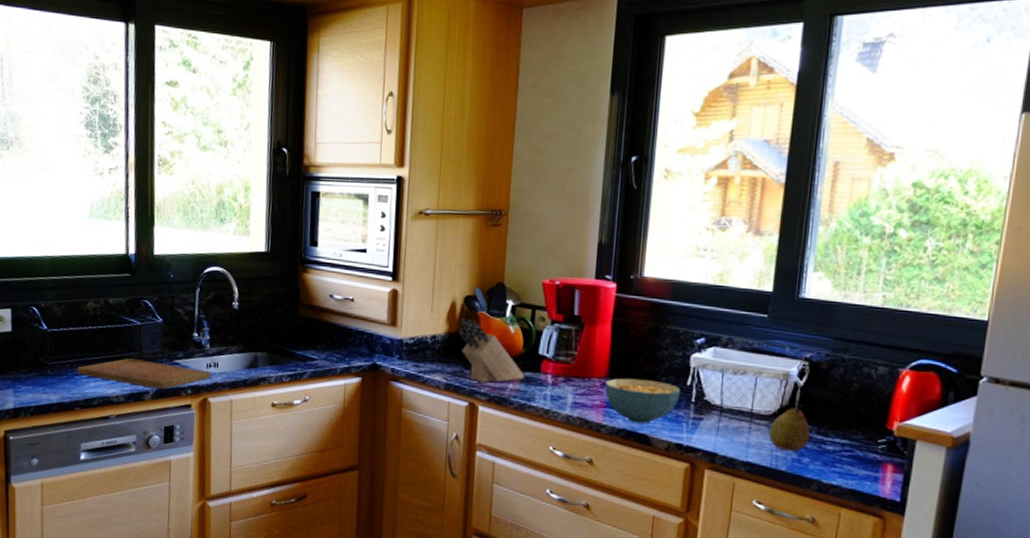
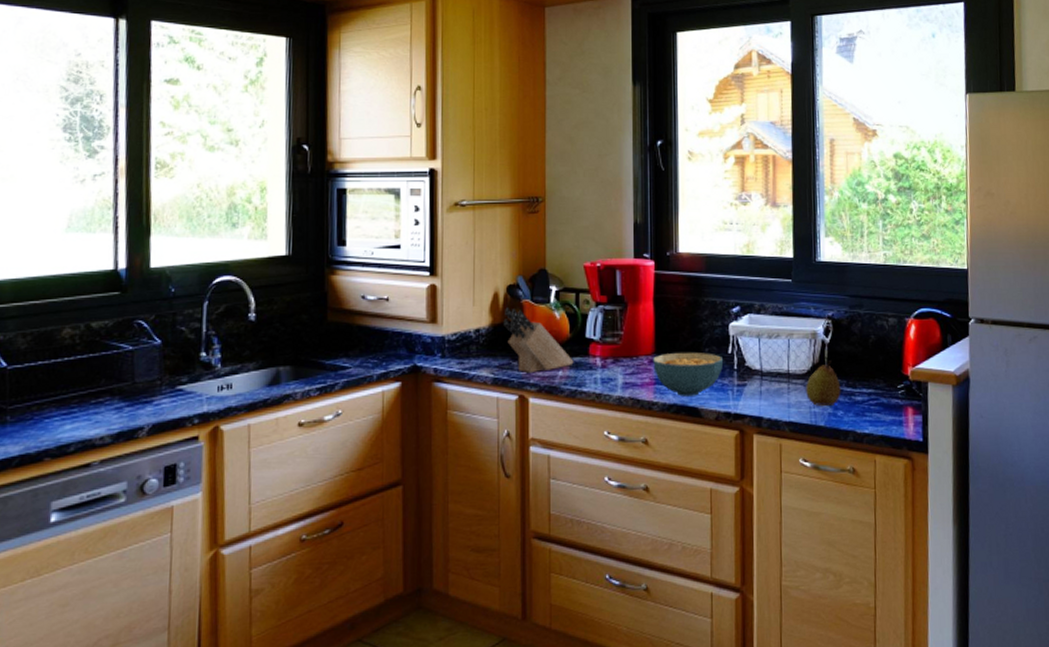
cutting board: present [77,358,211,389] -> none [47,390,224,423]

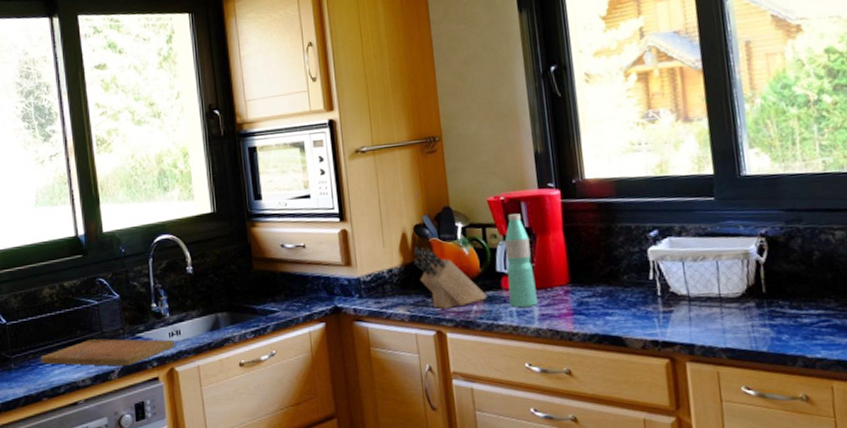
cutting board: none [47,390,224,423] -> present [40,339,175,366]
water bottle: none [595,281,622,374] -> present [504,213,538,307]
cereal bowl: present [653,352,724,396] -> none [568,280,646,326]
fruit: present [806,360,841,406] -> none [741,281,784,331]

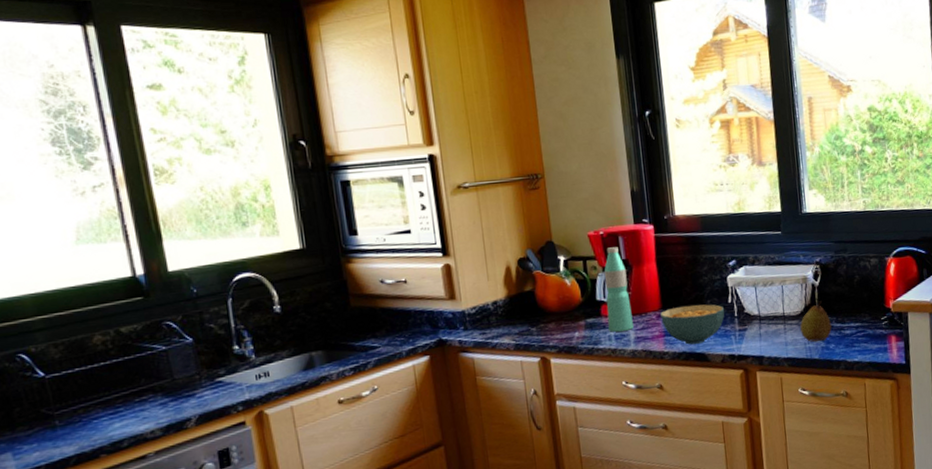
cutting board: present [40,339,175,366] -> none [94,382,263,418]
knife block: present [414,246,487,309] -> none [518,279,588,337]
cereal bowl: none [568,280,646,326] -> present [660,304,725,345]
fruit: none [741,281,784,331] -> present [800,301,832,342]

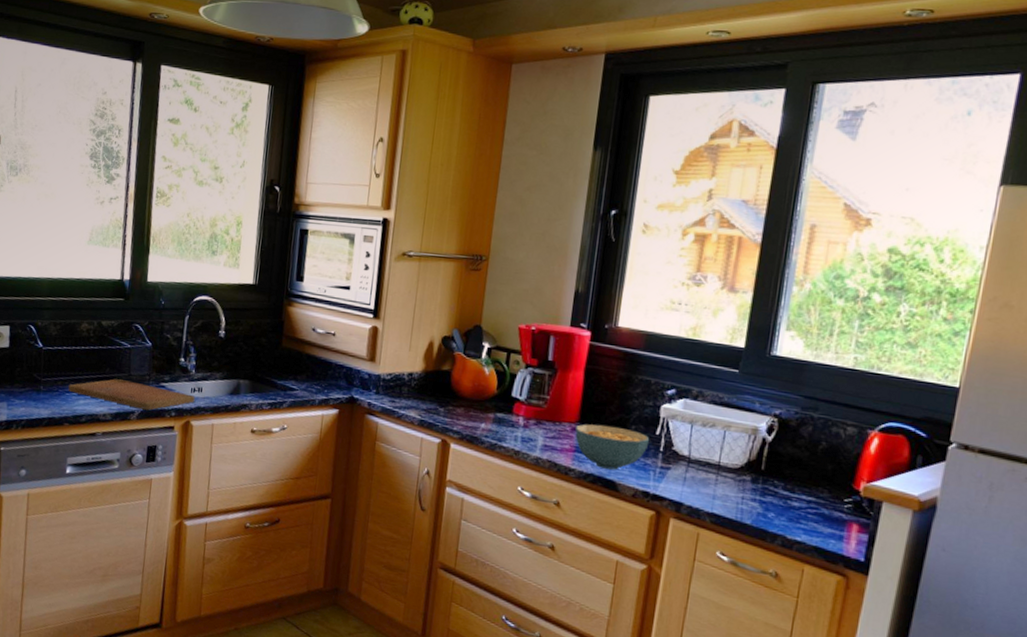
cutting board: none [94,382,263,418] -> present [68,379,195,410]
water bottle: present [603,247,634,332] -> none [517,345,550,436]
fruit: present [800,301,832,342] -> none [735,460,777,506]

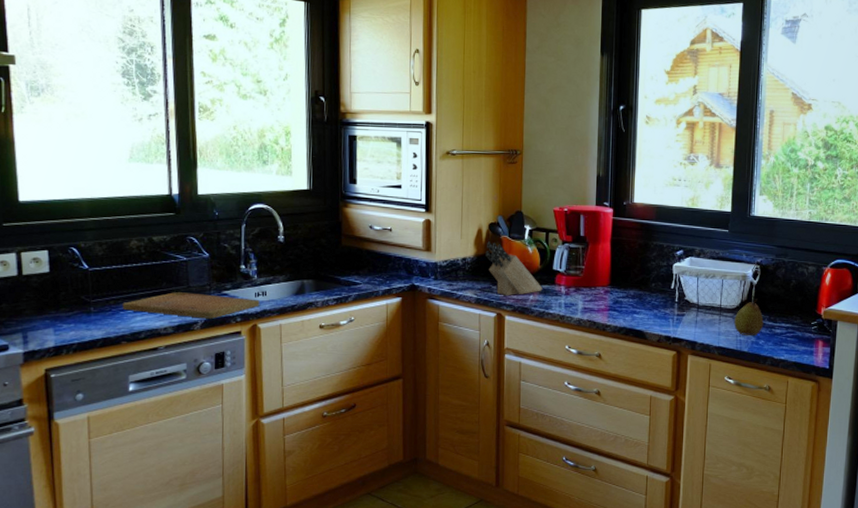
knife block: none [435,357,497,421] -> present [485,241,543,295]
cereal bowl: present [575,424,650,470] -> none [608,285,667,322]
fruit: none [735,460,777,506] -> present [734,299,764,335]

